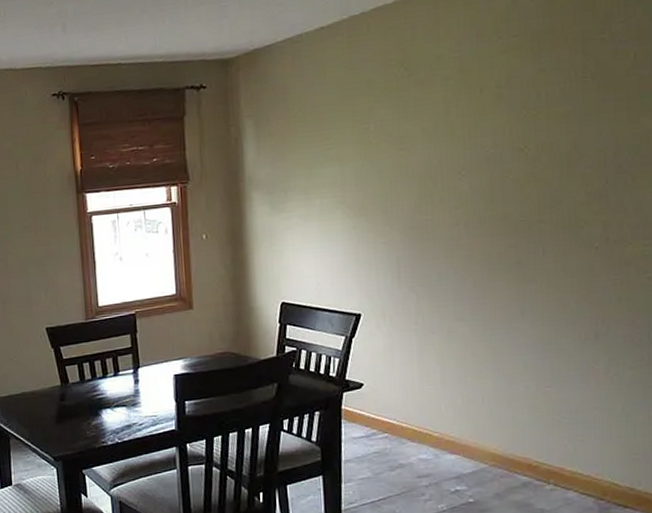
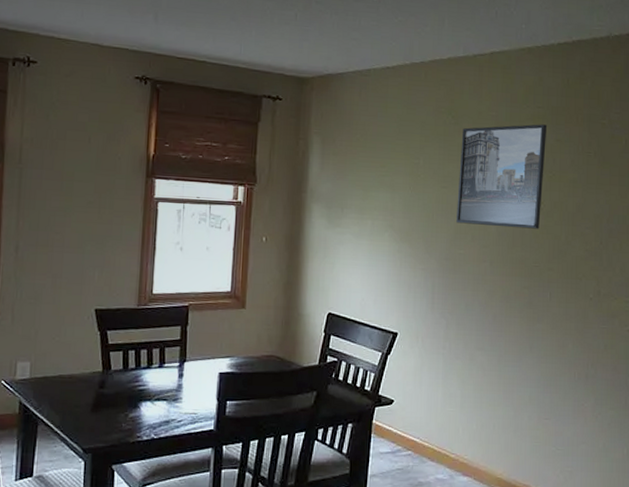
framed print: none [418,54,527,187] -> present [456,124,548,229]

